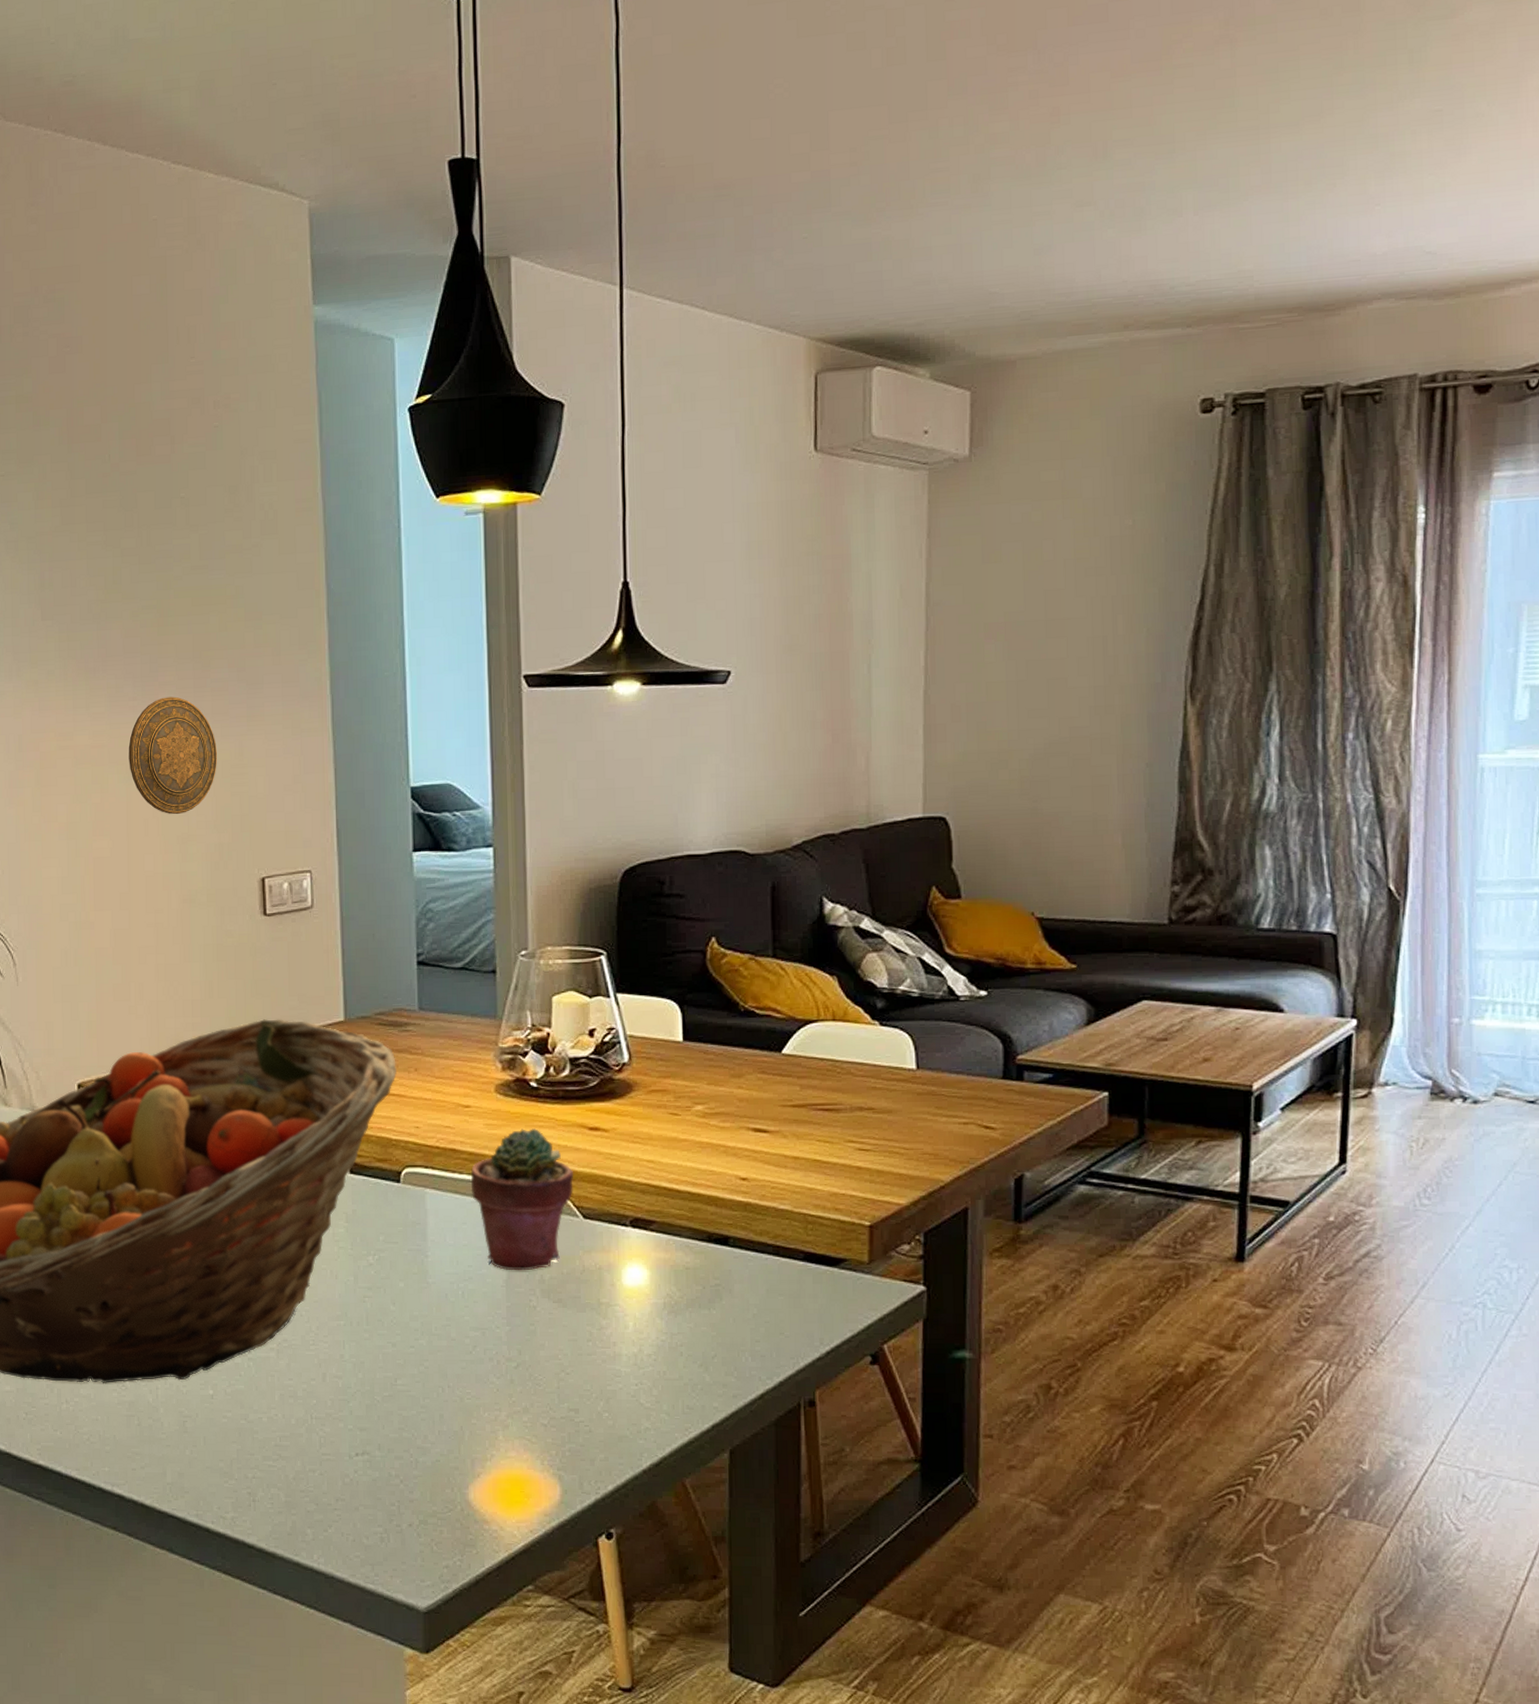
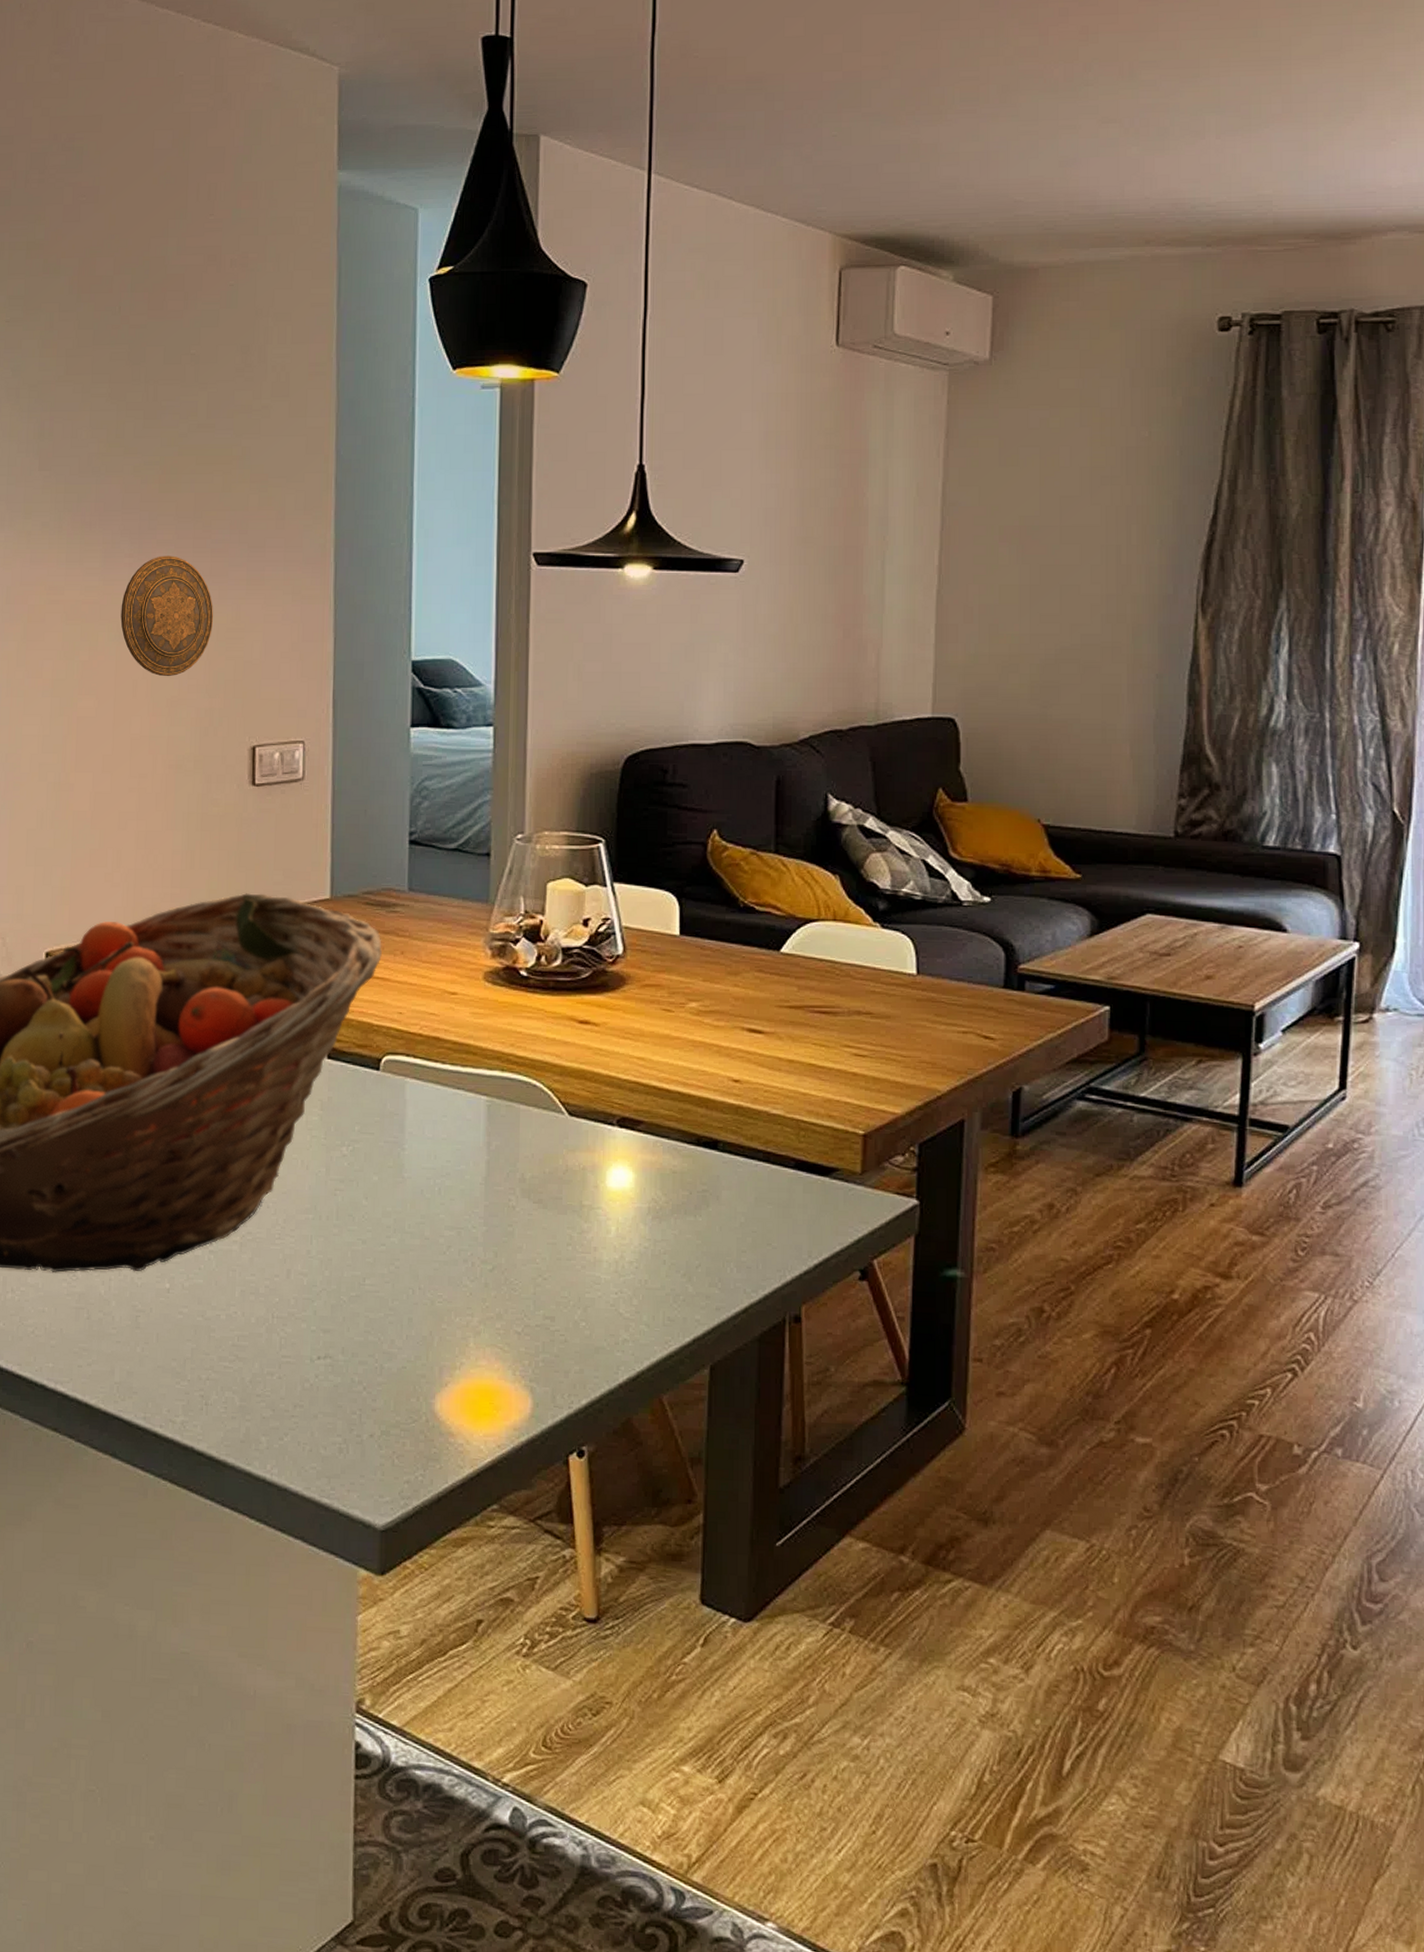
potted succulent: present [471,1128,574,1271] -> none [454,1019,561,1169]

